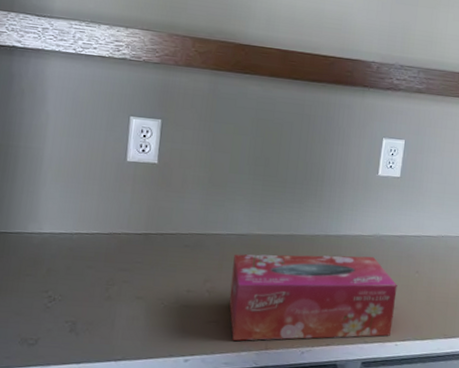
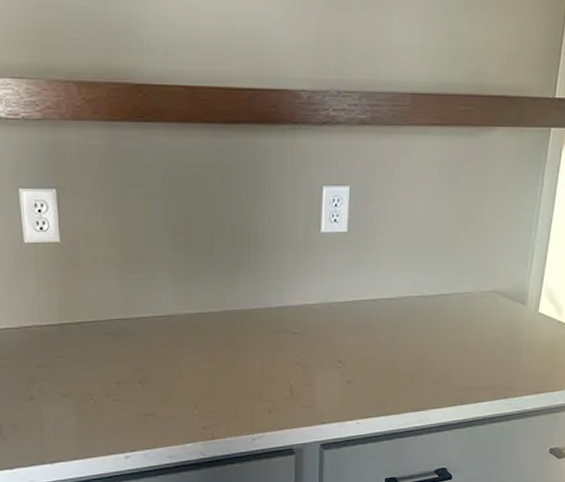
tissue box: present [229,254,398,341] -> none [164,328,354,432]

